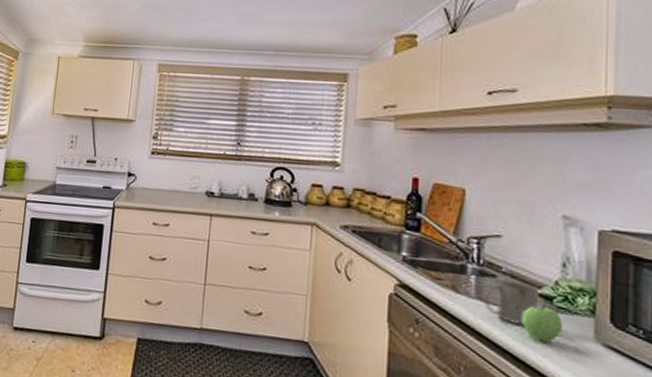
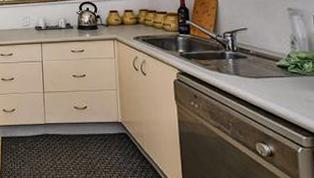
mug: present [483,280,538,327] -> none [239,59,277,90]
apple: present [521,305,562,343] -> none [267,72,296,98]

